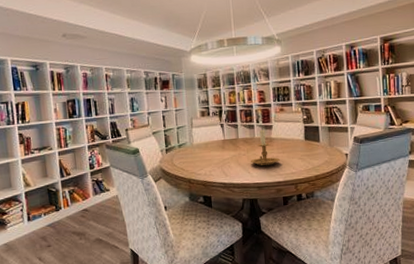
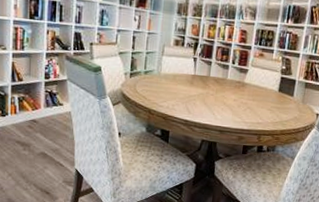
candle holder: present [250,128,280,166] -> none [217,70,248,111]

